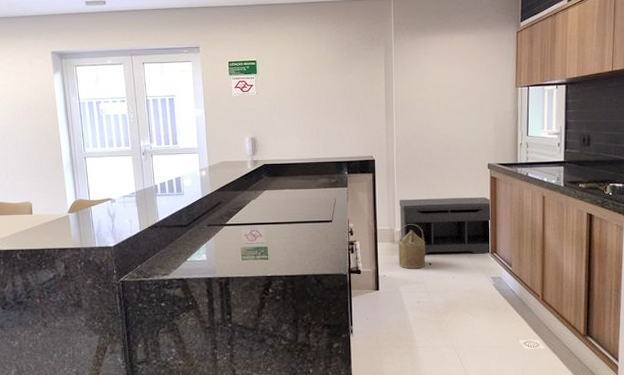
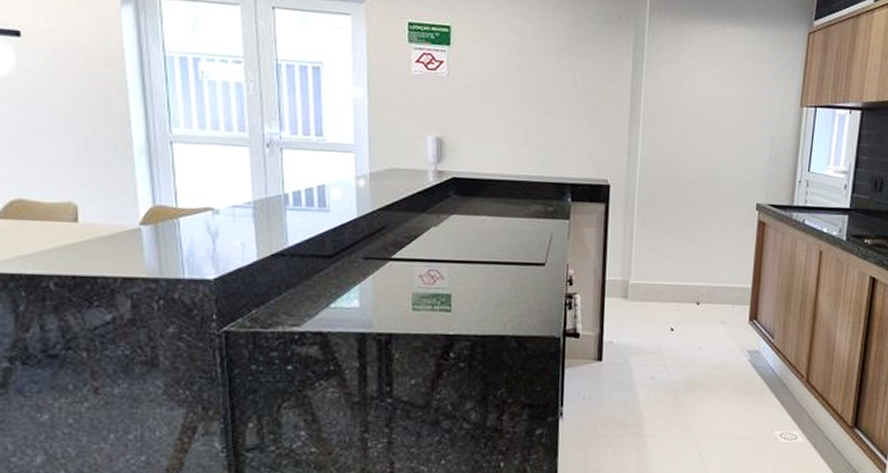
watering can: present [398,224,426,269] -> none [631,275,668,335]
bench: present [399,197,492,255] -> none [636,241,756,320]

